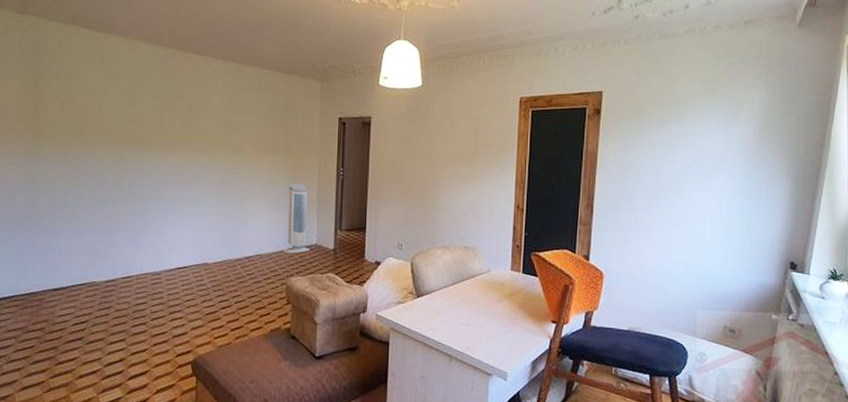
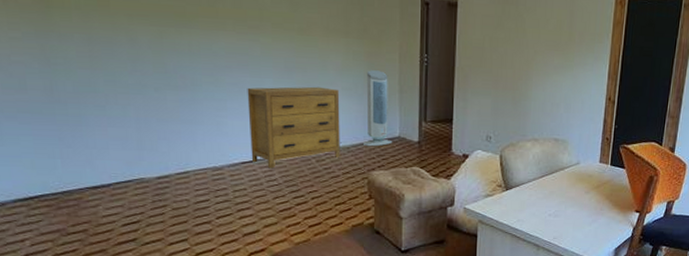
dresser: none [185,199,264,274] -> present [247,86,341,169]

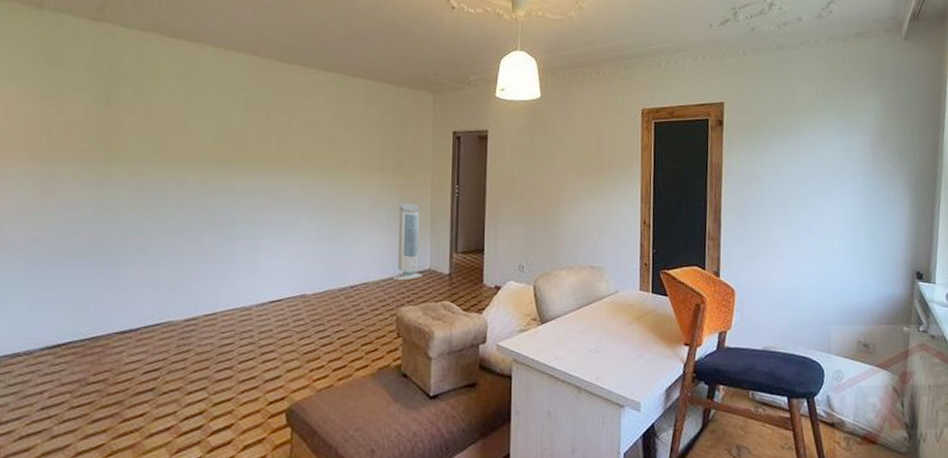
dresser: present [247,86,341,169] -> none [280,221,372,307]

